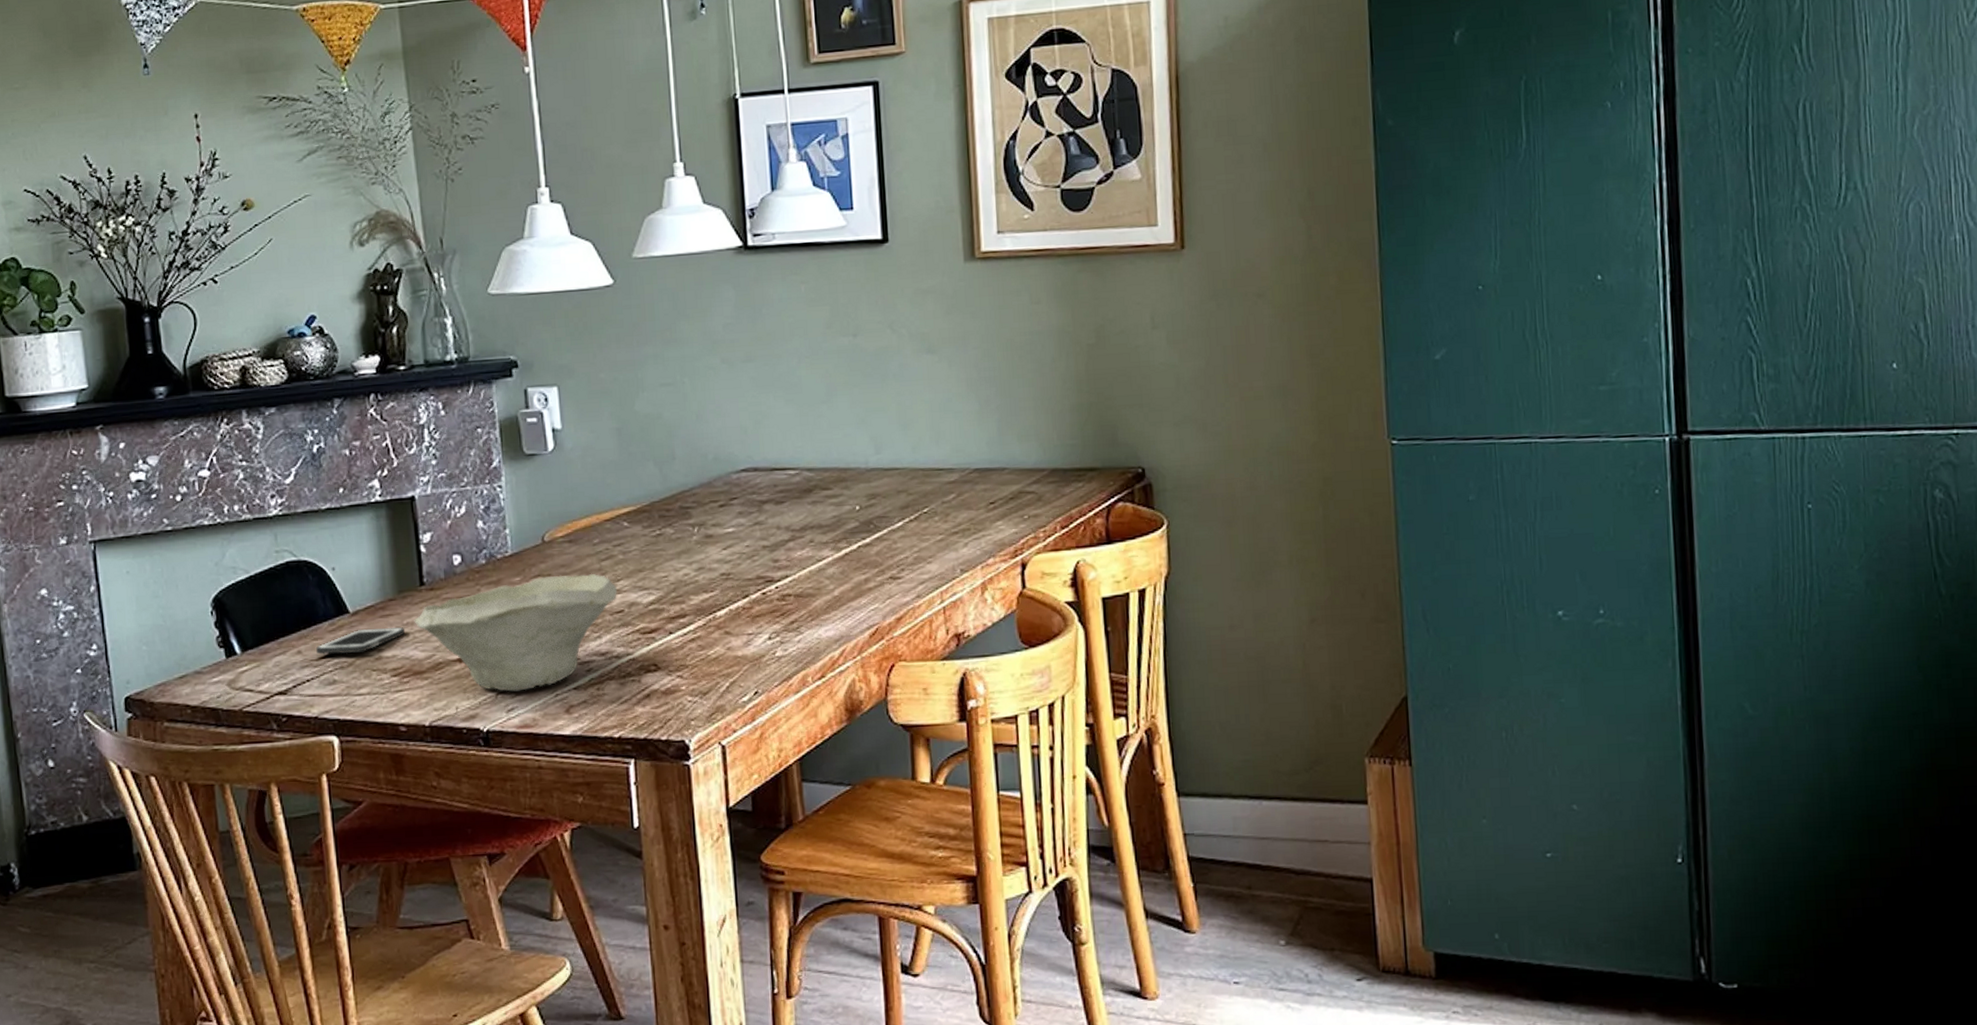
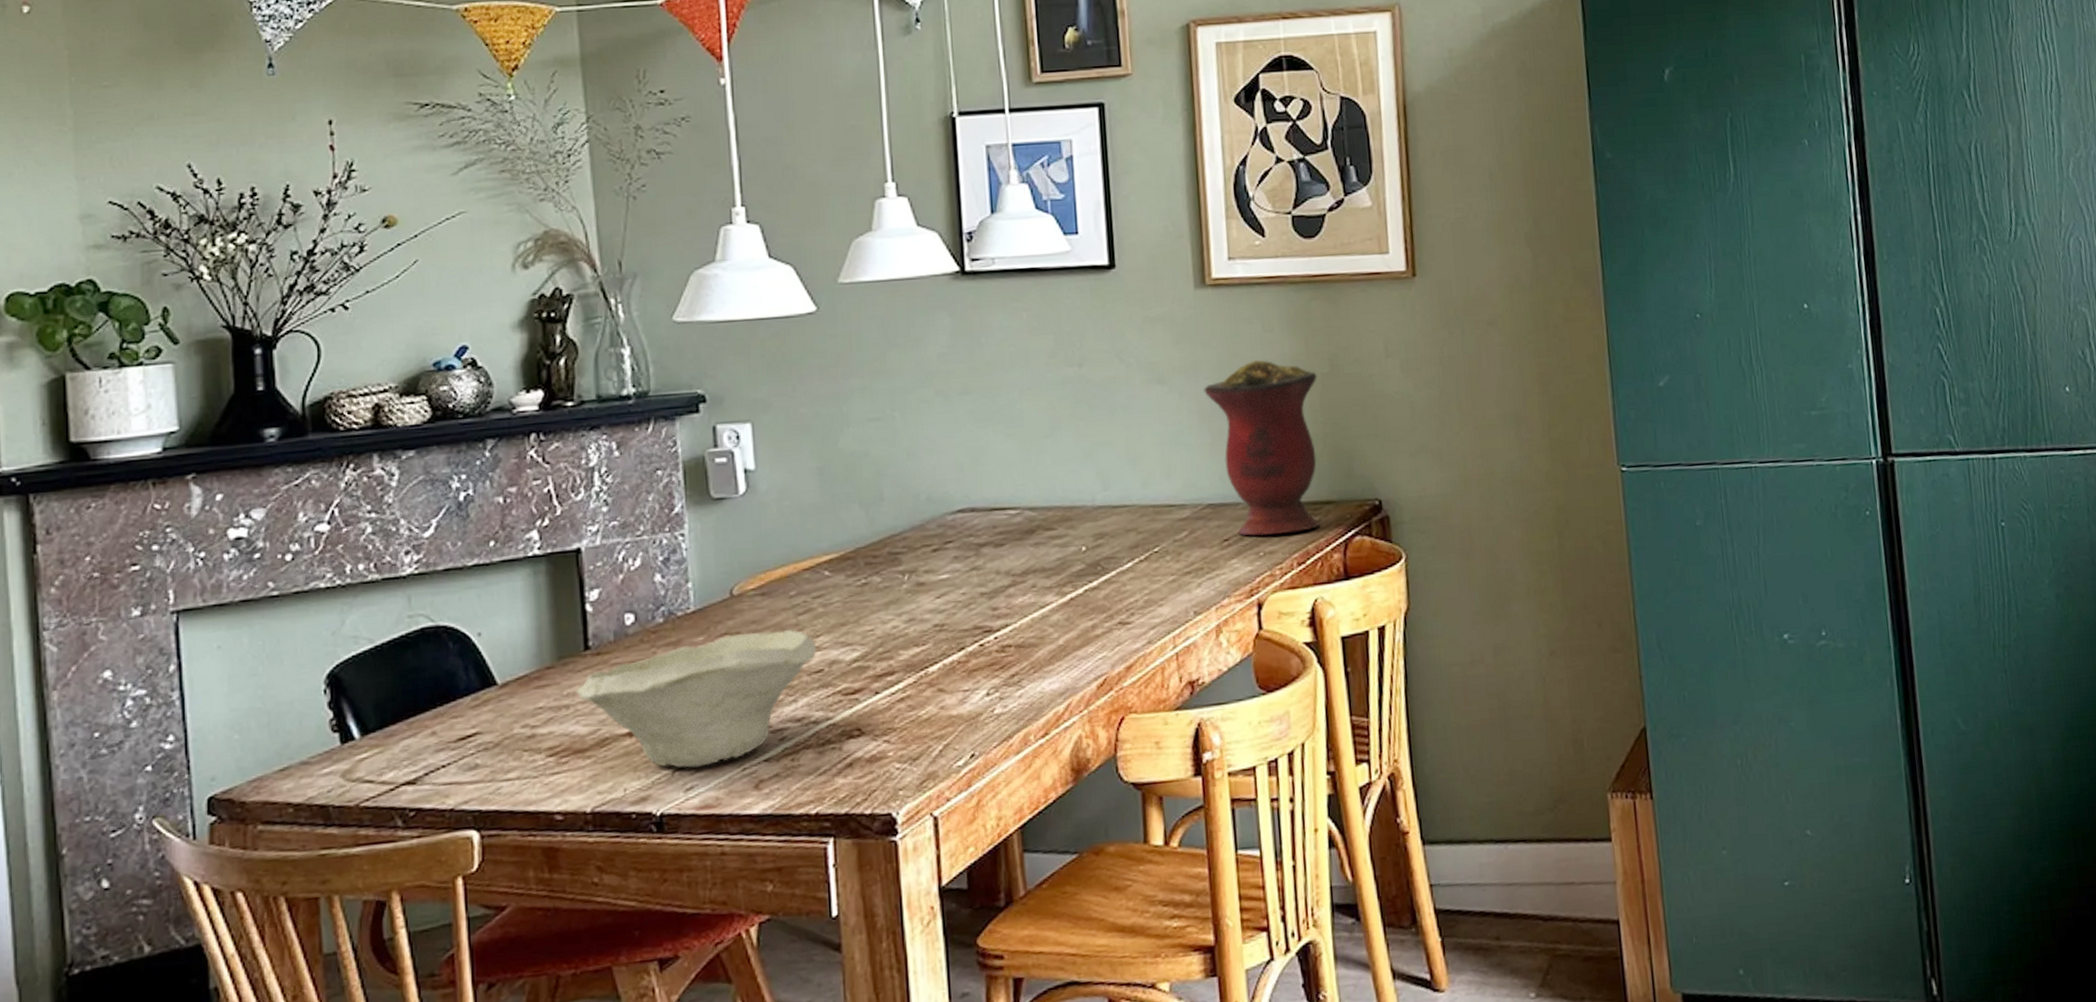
cell phone: present [315,627,406,655] -> none [454,699,565,735]
vase: none [972,331,1084,500] -> present [1204,360,1321,536]

